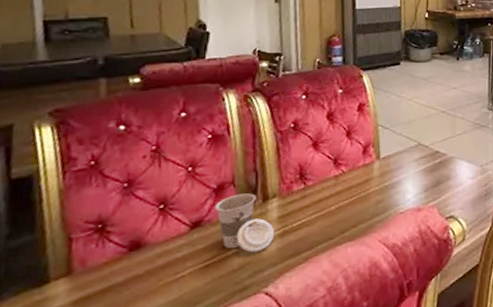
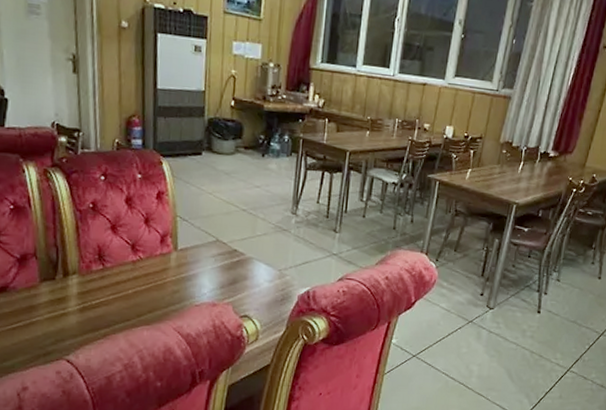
cup: present [214,193,275,253] -> none [18,266,75,323]

